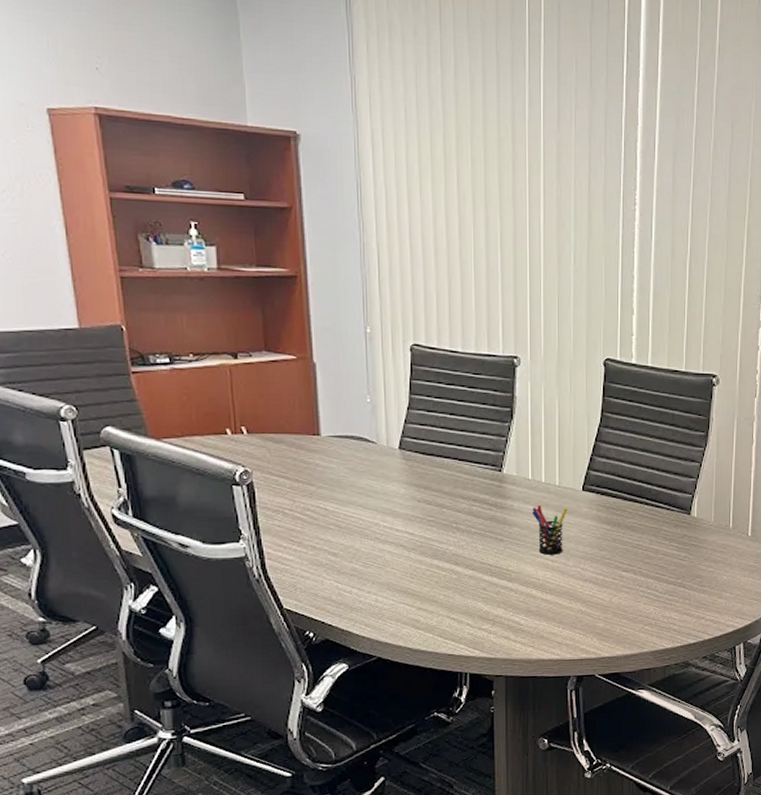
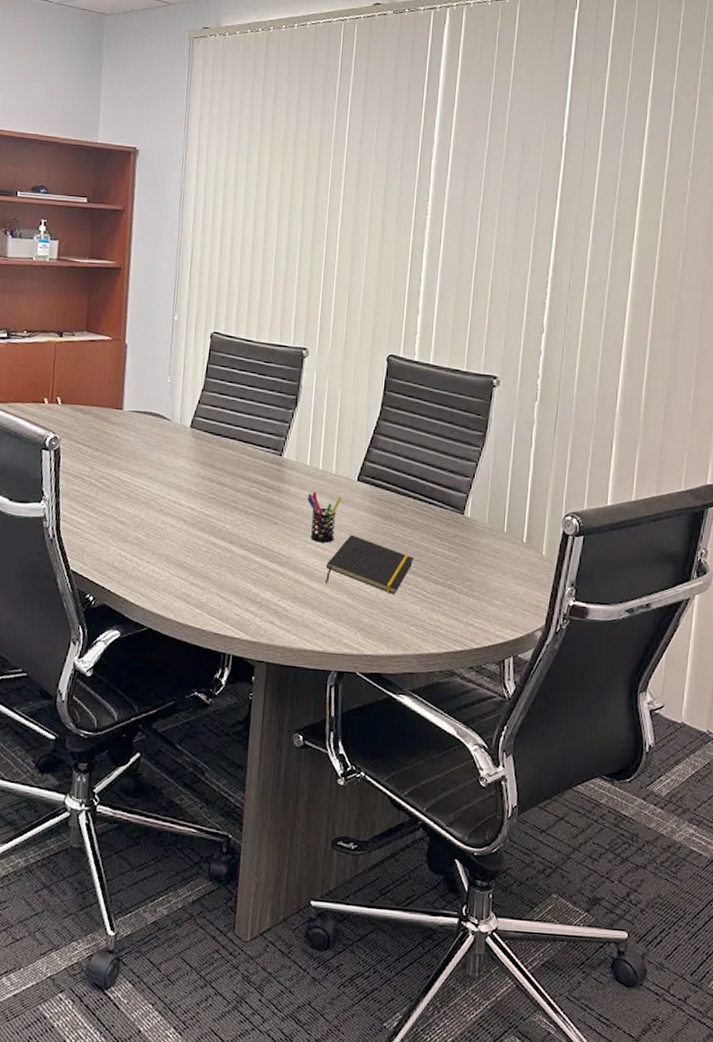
notepad: none [557,544,645,598] -> present [326,534,415,594]

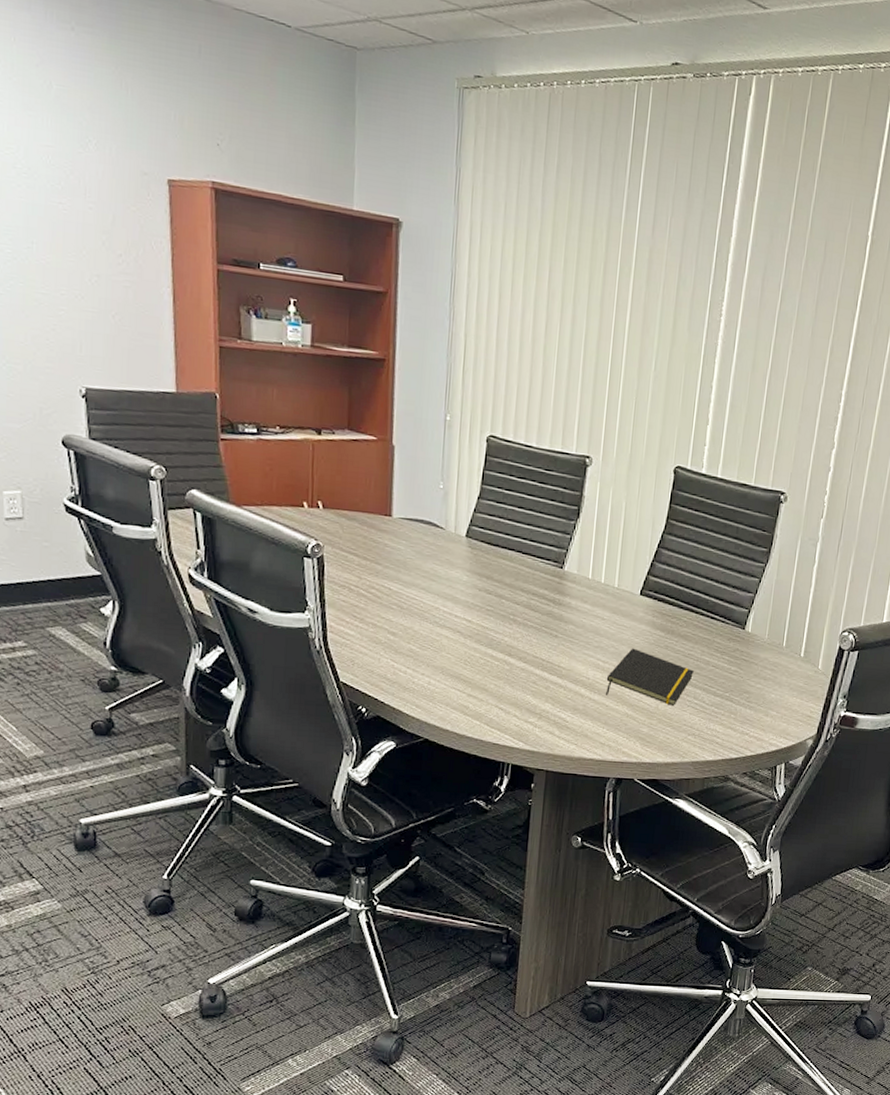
pen holder: present [306,491,342,543] -> none [588,605,624,656]

